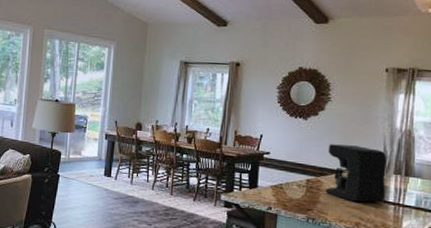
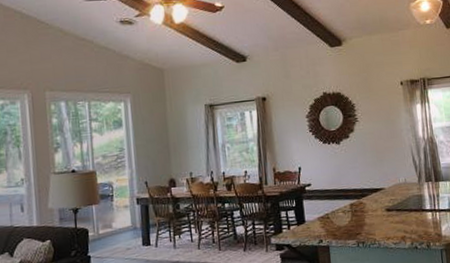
coffee maker: present [325,144,387,203] -> none [364,160,423,217]

